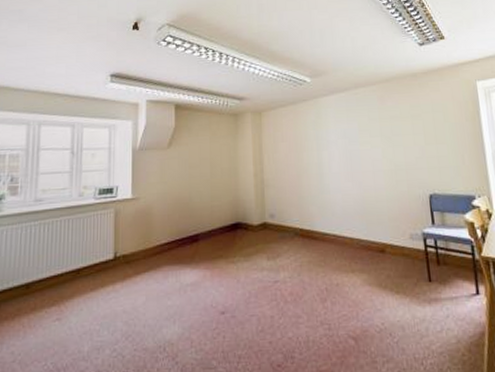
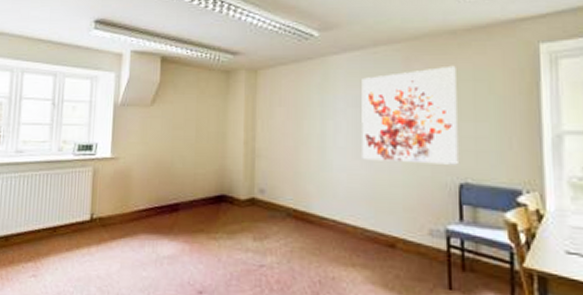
wall art: none [348,101,427,182] -> present [362,65,458,165]

